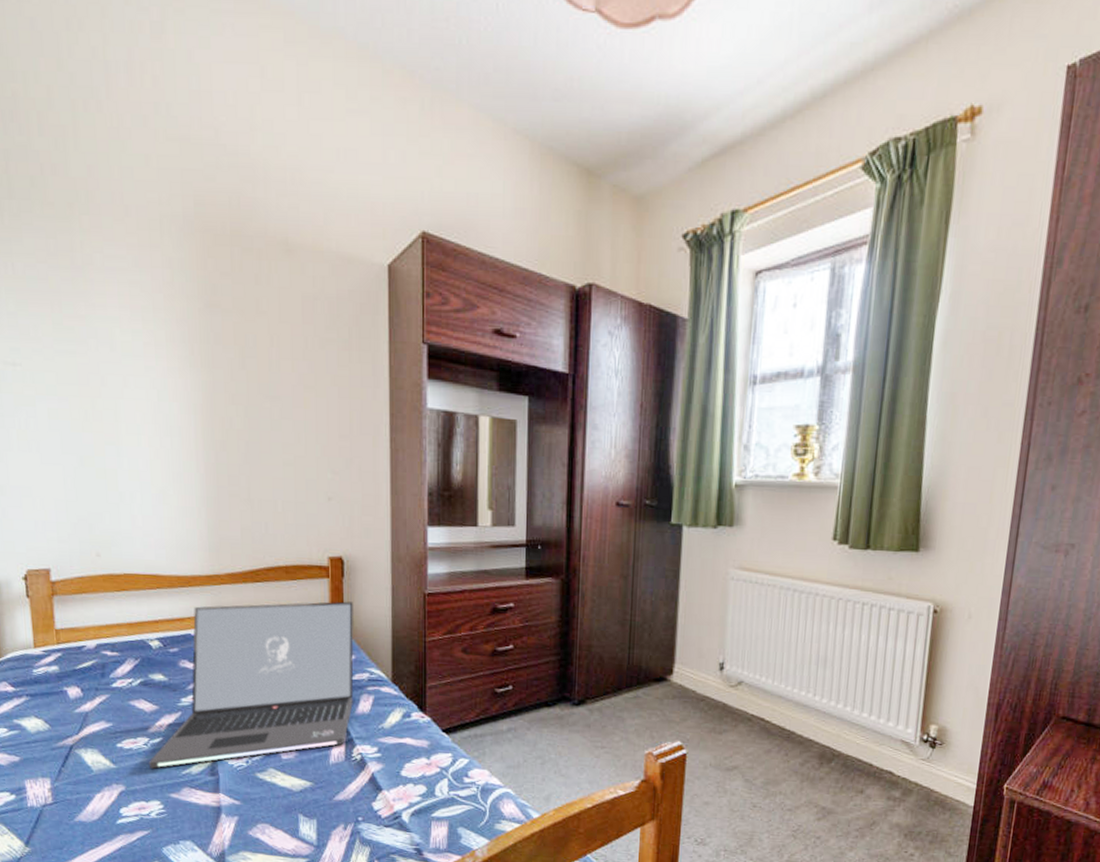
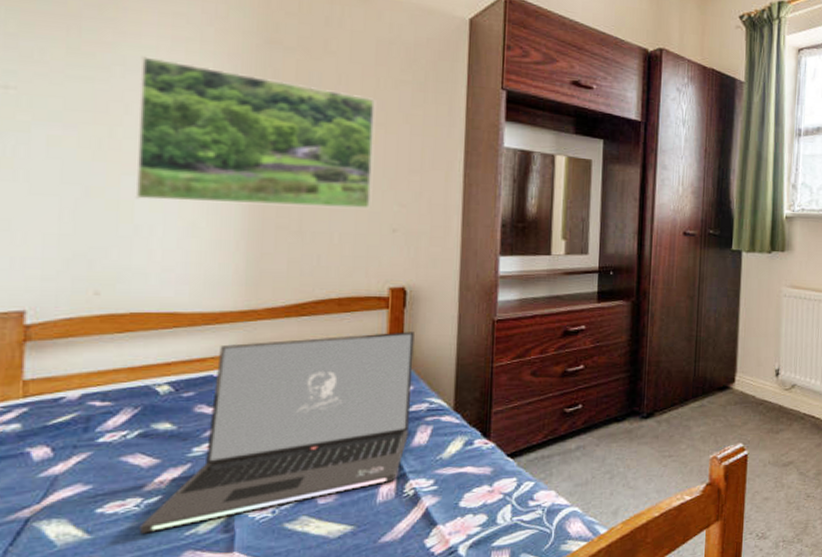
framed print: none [108,326,308,476] -> present [135,55,375,208]

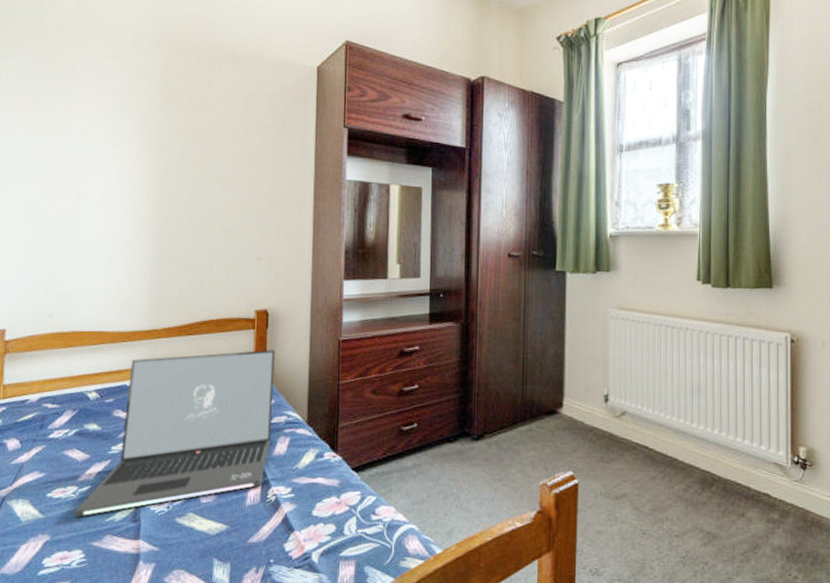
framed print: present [135,55,375,208] -> none [76,121,244,240]

